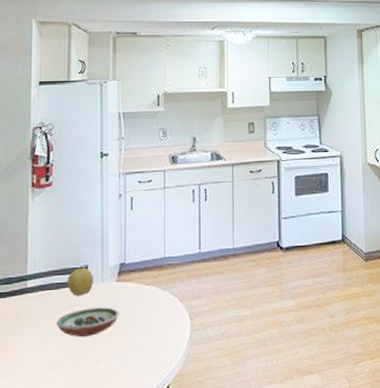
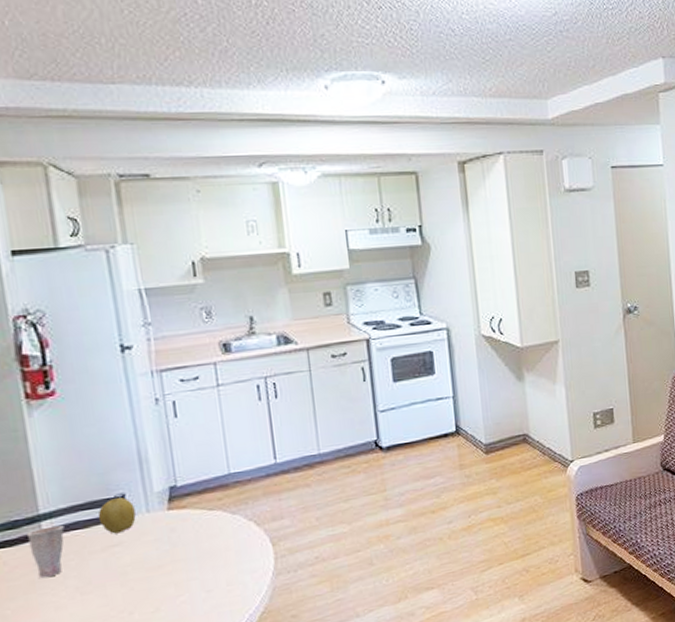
cup: none [15,285,42,325] -> present [25,524,65,578]
decorative bowl: present [56,307,119,338] -> none [91,542,178,584]

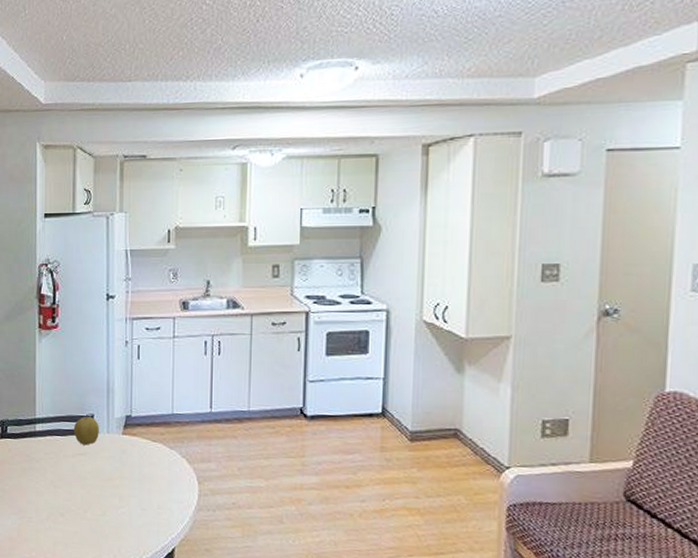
cup: present [25,524,65,578] -> none [25,428,50,468]

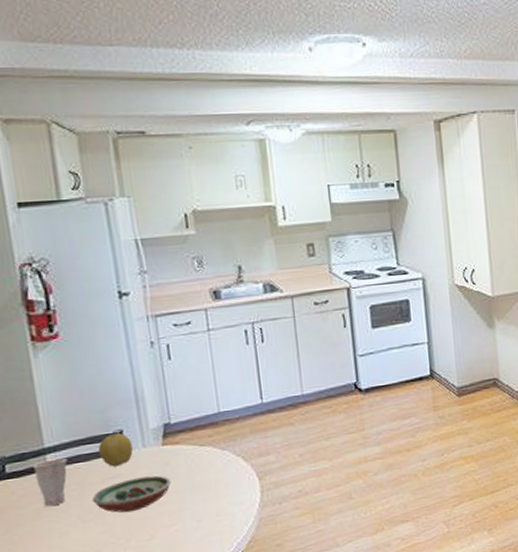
cup: none [25,428,50,468] -> present [32,458,68,506]
decorative bowl: none [64,458,125,488] -> present [92,475,171,513]

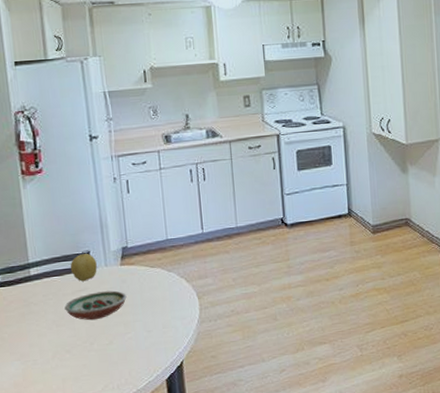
cup: present [32,458,68,506] -> none [19,272,46,311]

